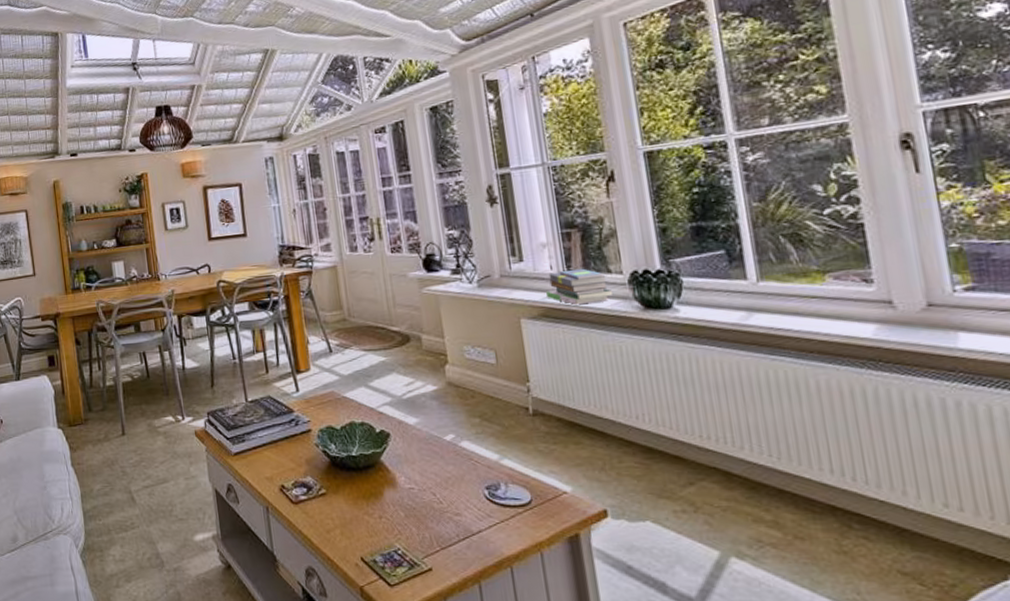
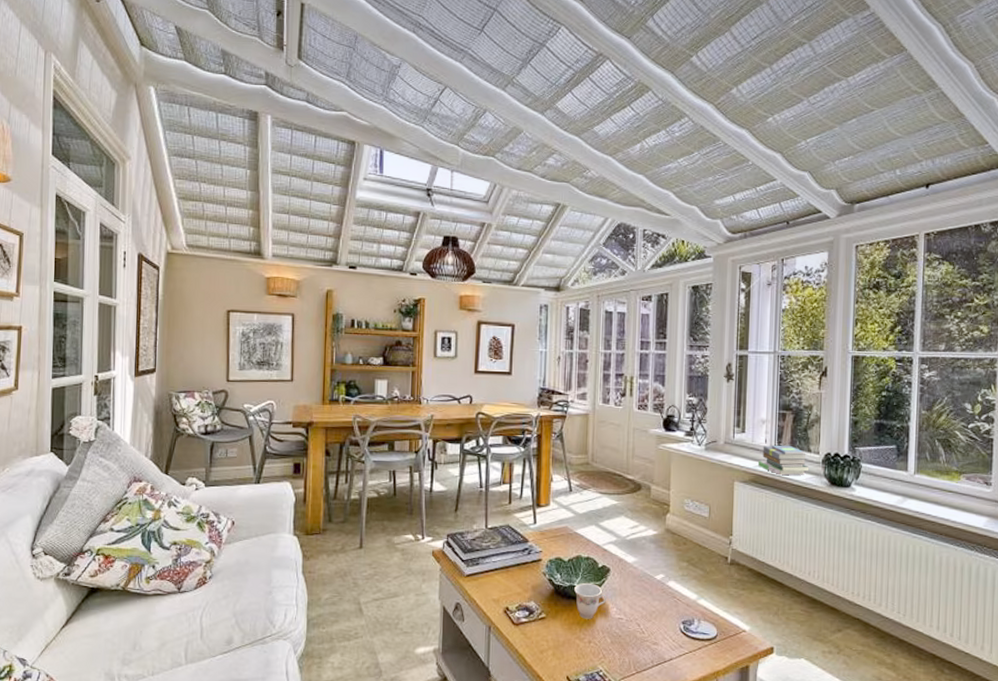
teacup: none [353,451,393,492] -> present [574,582,607,619]

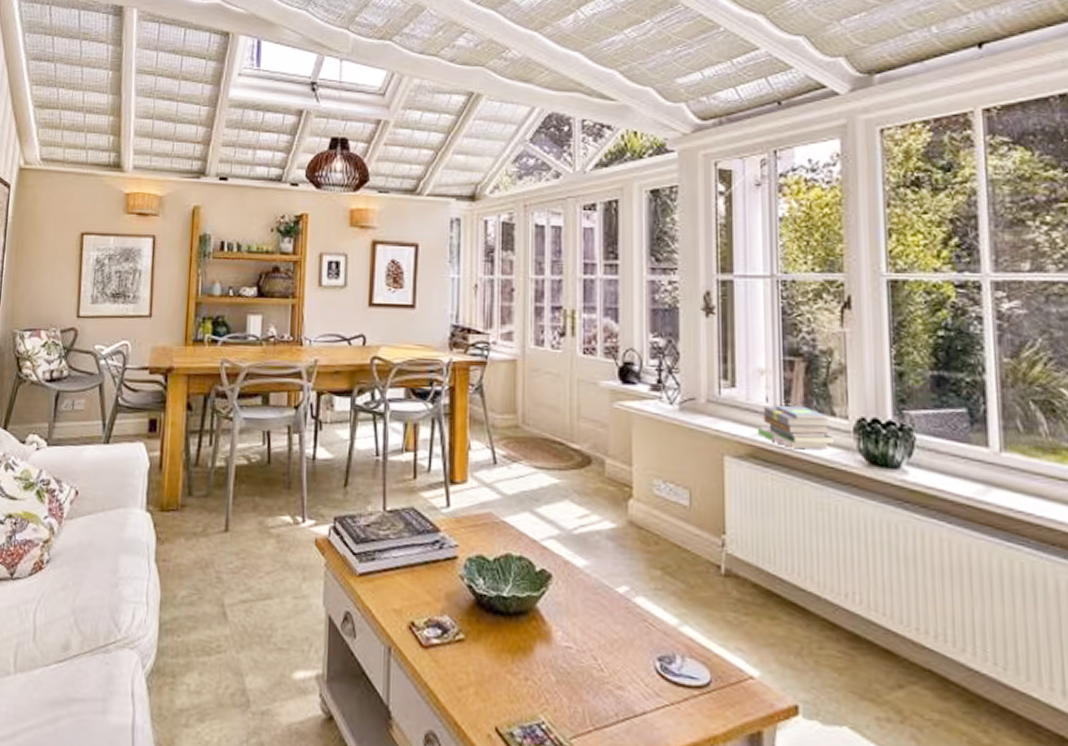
teacup: present [574,582,607,619] -> none [503,592,549,646]

